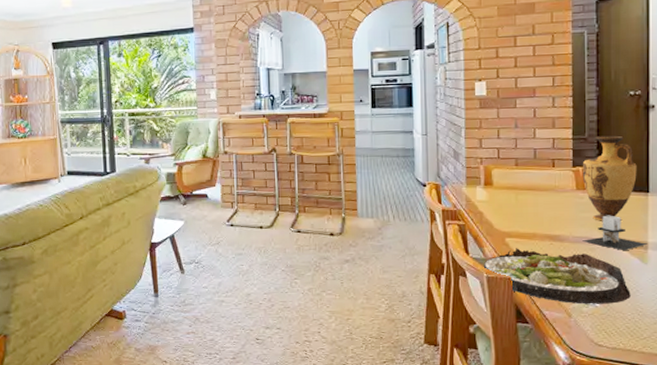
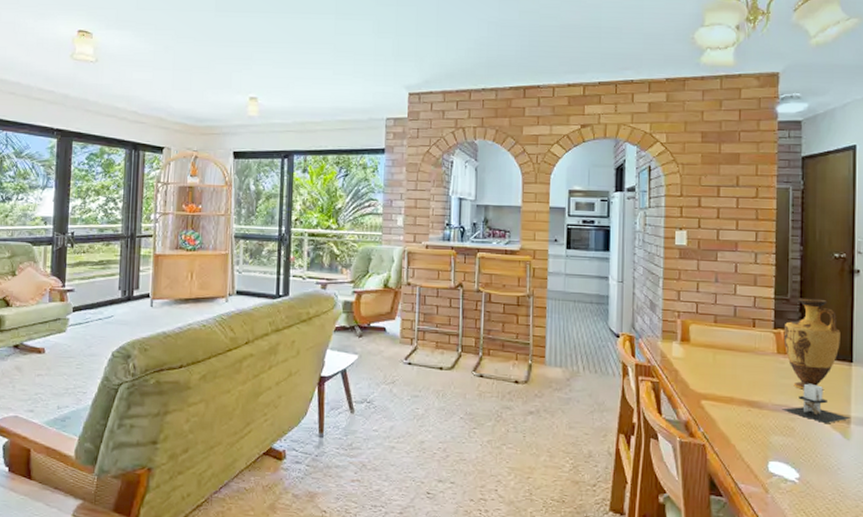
salad plate: present [482,248,631,304] -> none [675,412,832,481]

